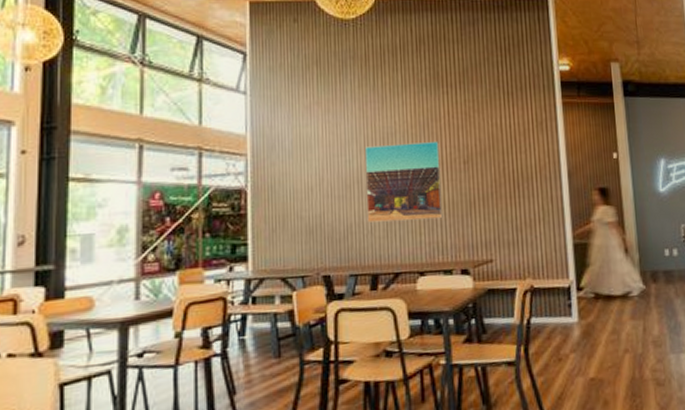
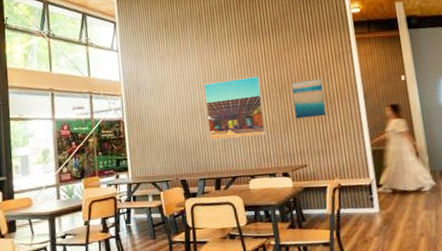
wall art: none [479,150,521,201] -> present [291,79,327,120]

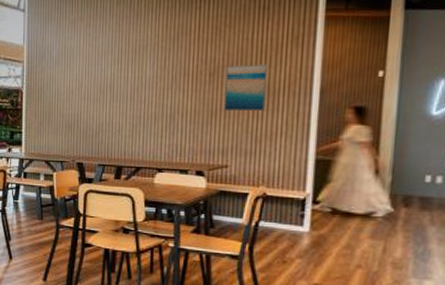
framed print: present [203,76,266,140] -> none [116,53,187,125]

